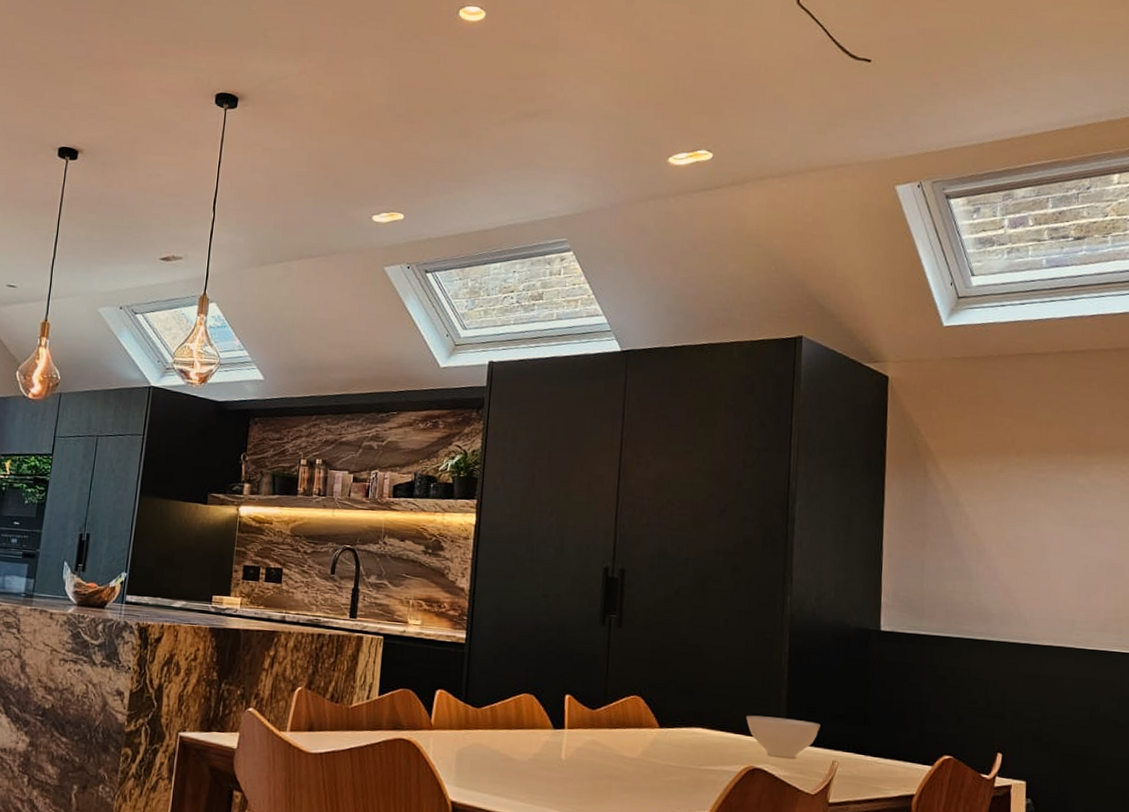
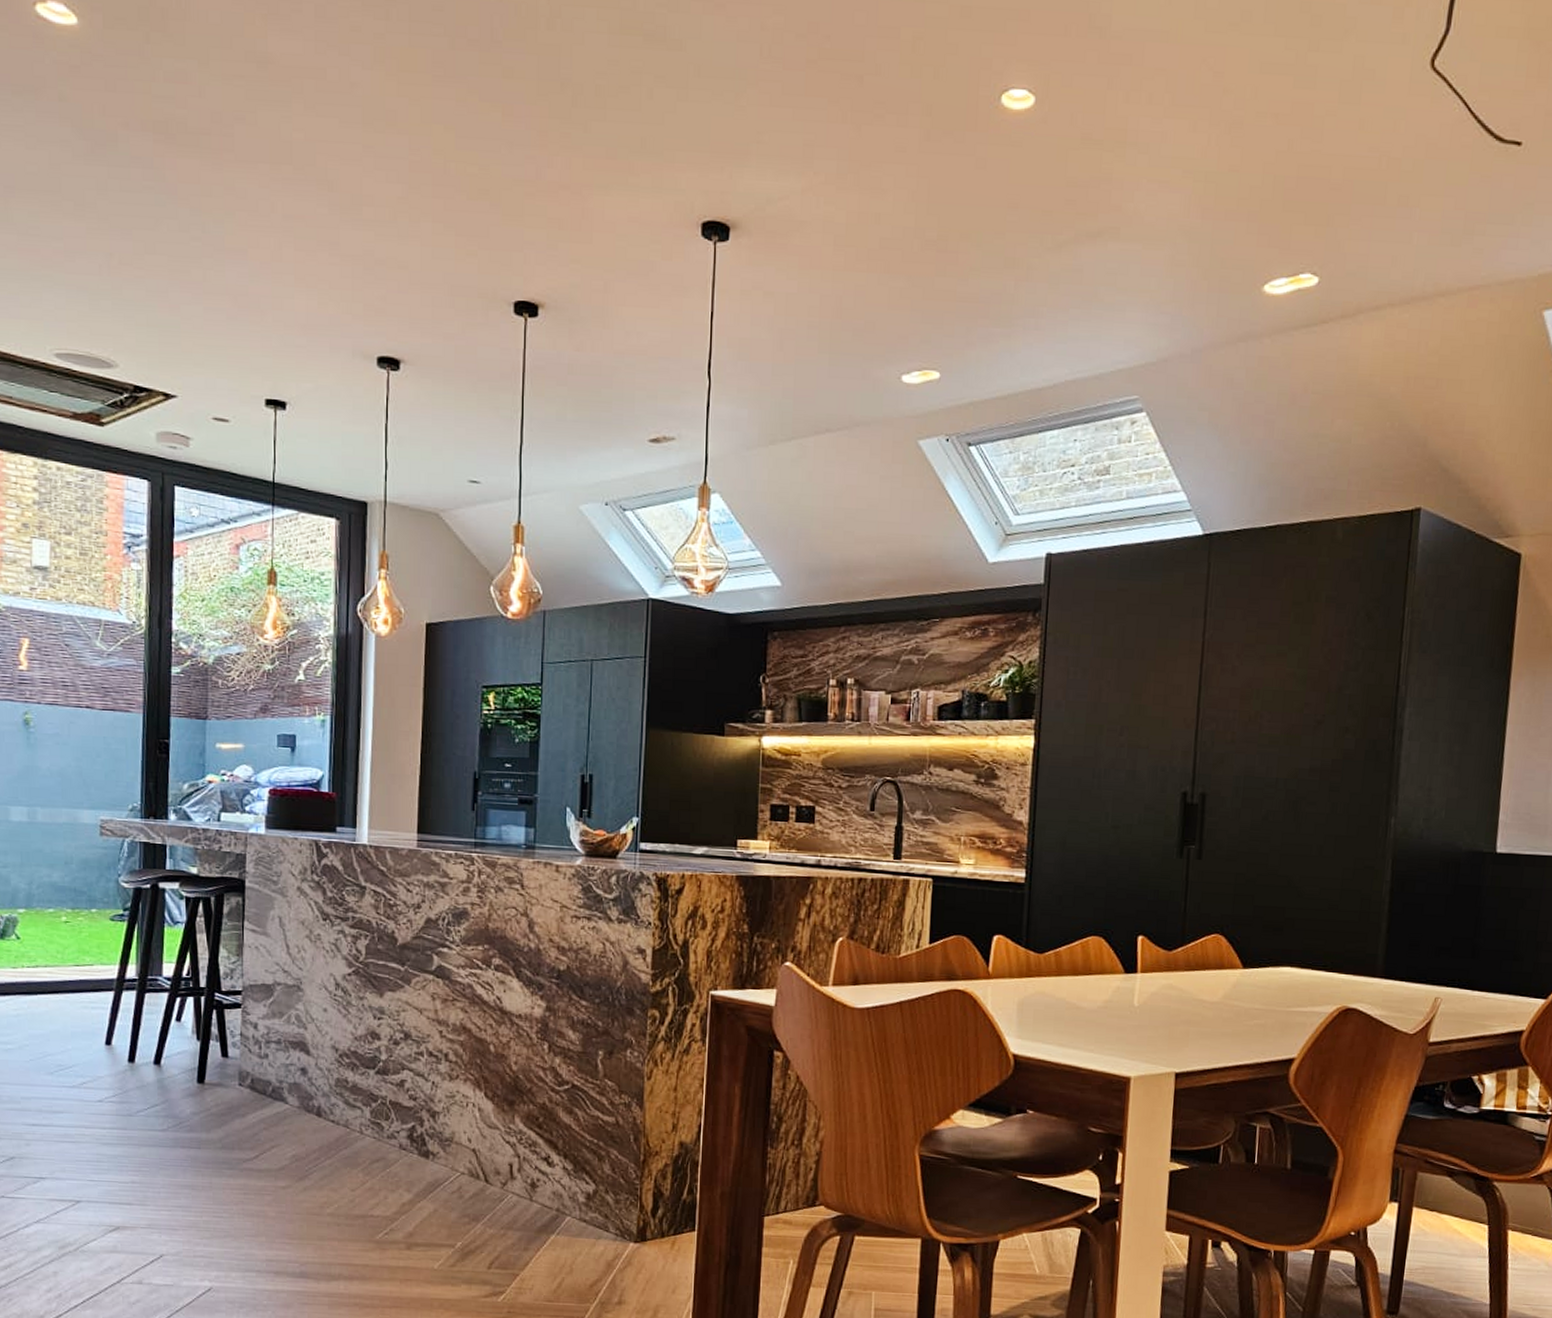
bowl: present [745,715,821,760] -> none [1339,951,1423,998]

